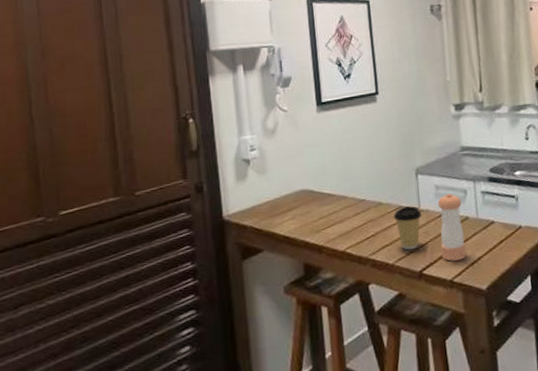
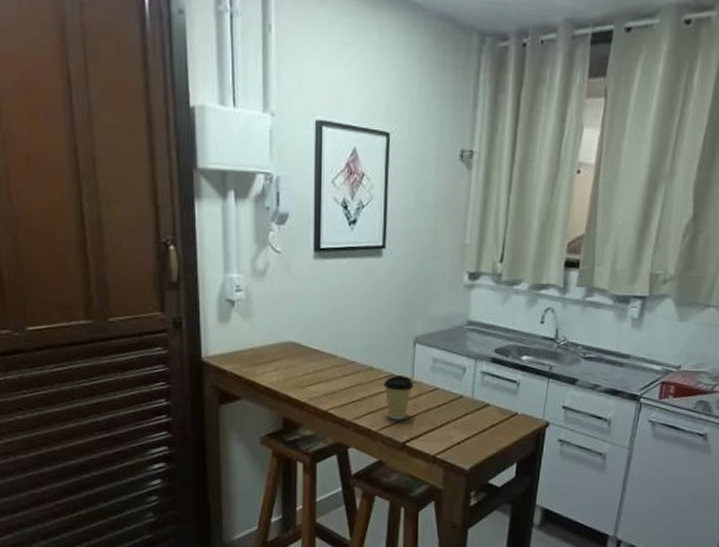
pepper shaker: present [437,193,467,261] -> none [428,368,458,438]

